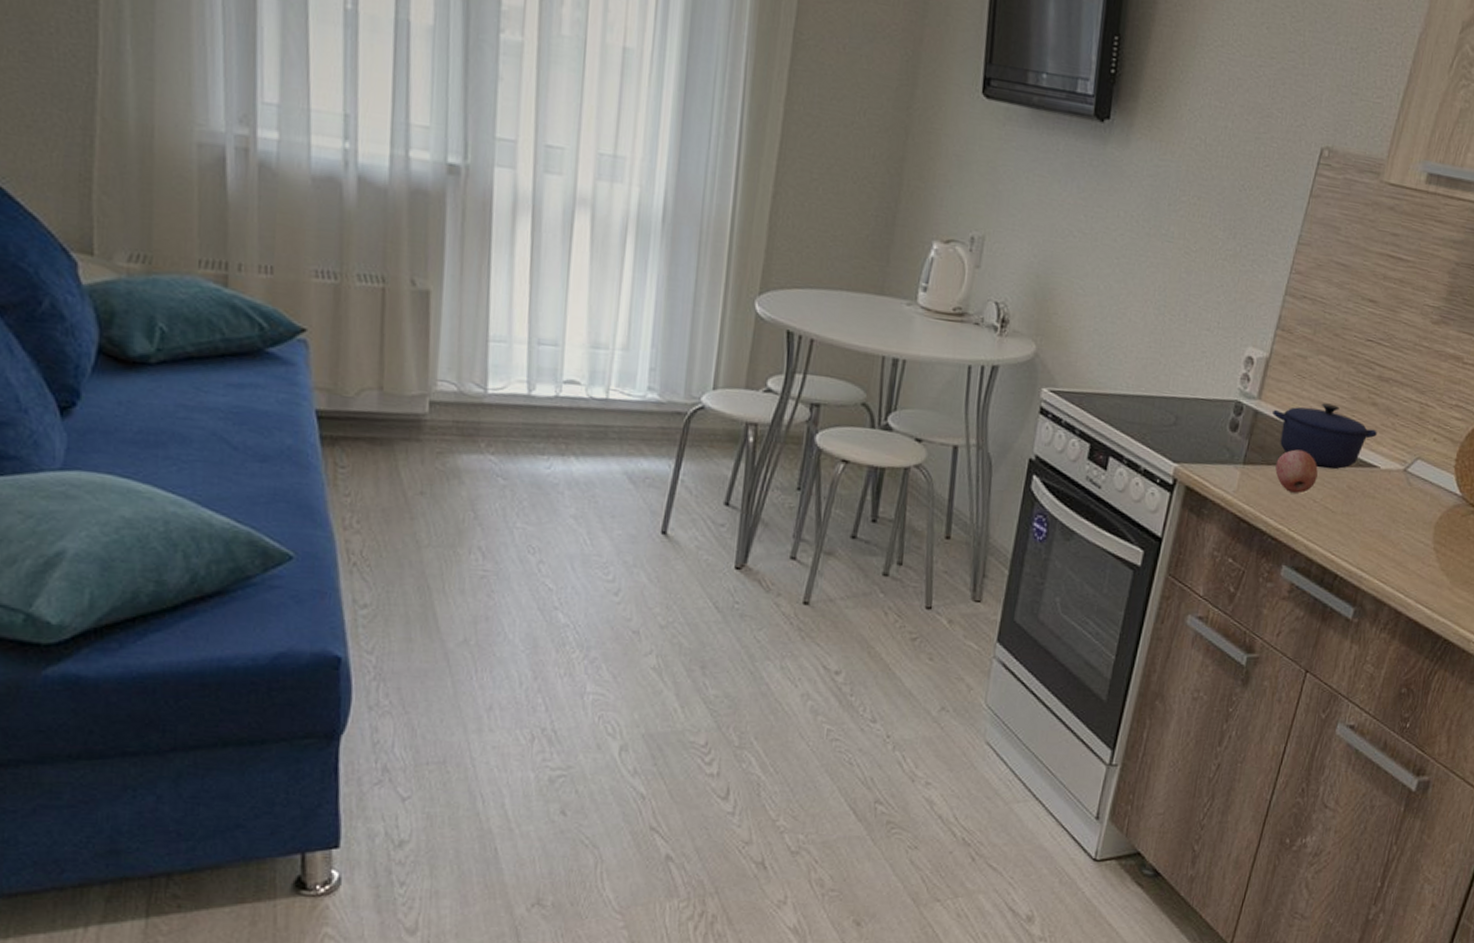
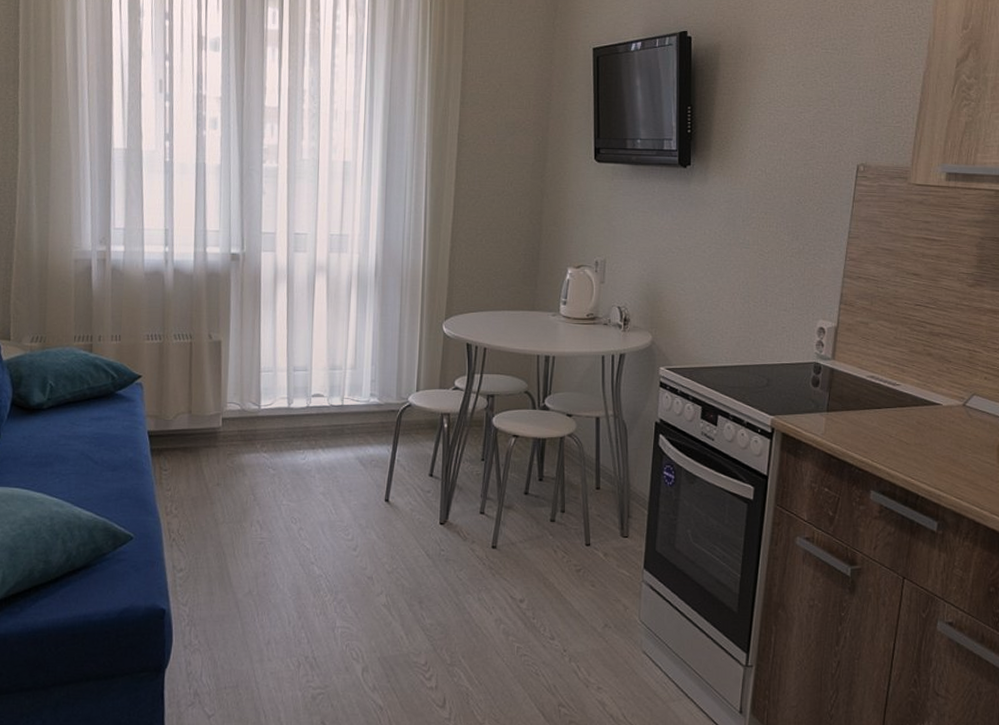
cooking pot: present [1272,403,1377,470] -> none [846,357,935,410]
fruit: present [1275,449,1318,494] -> none [854,396,890,431]

